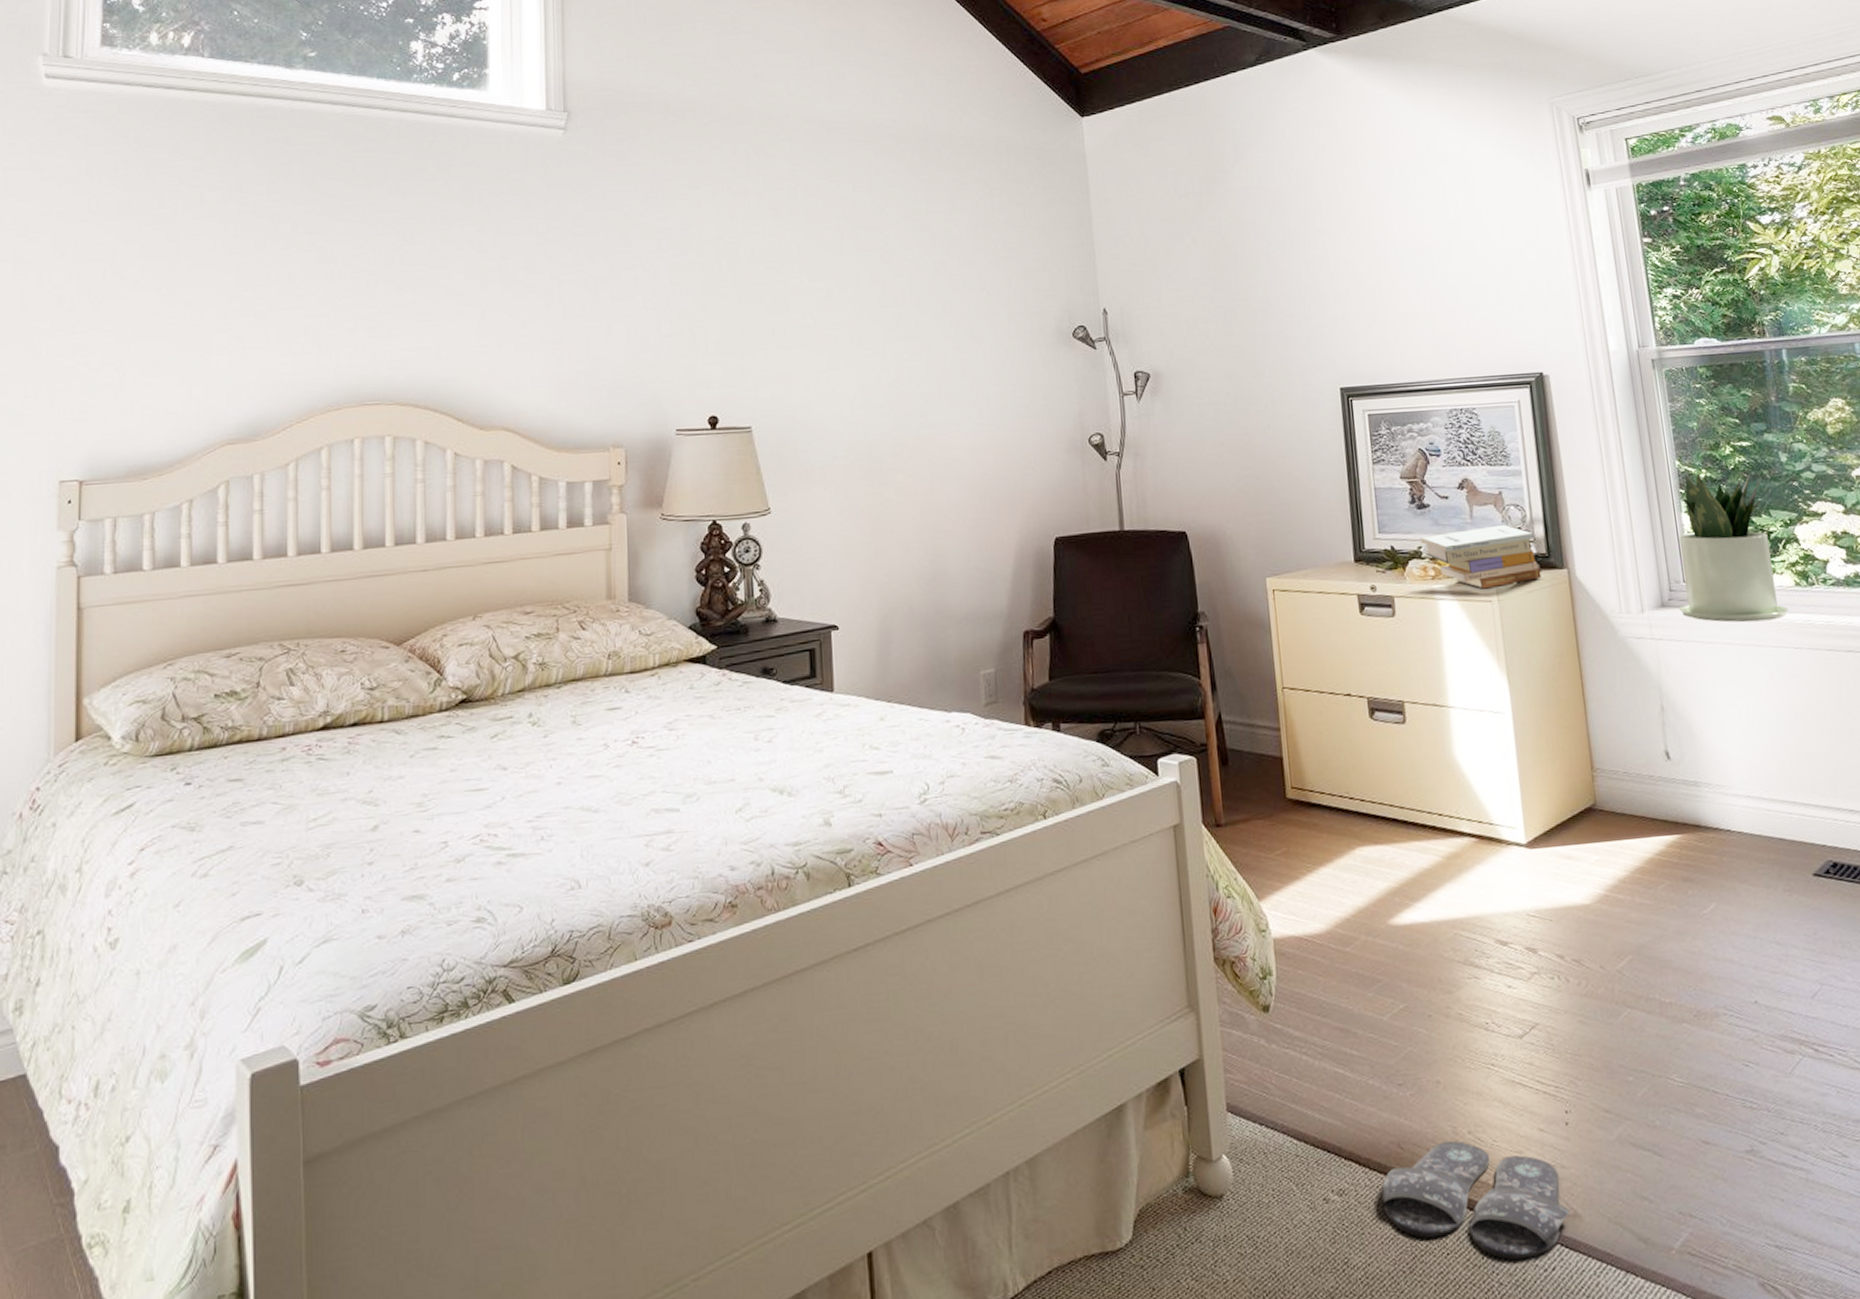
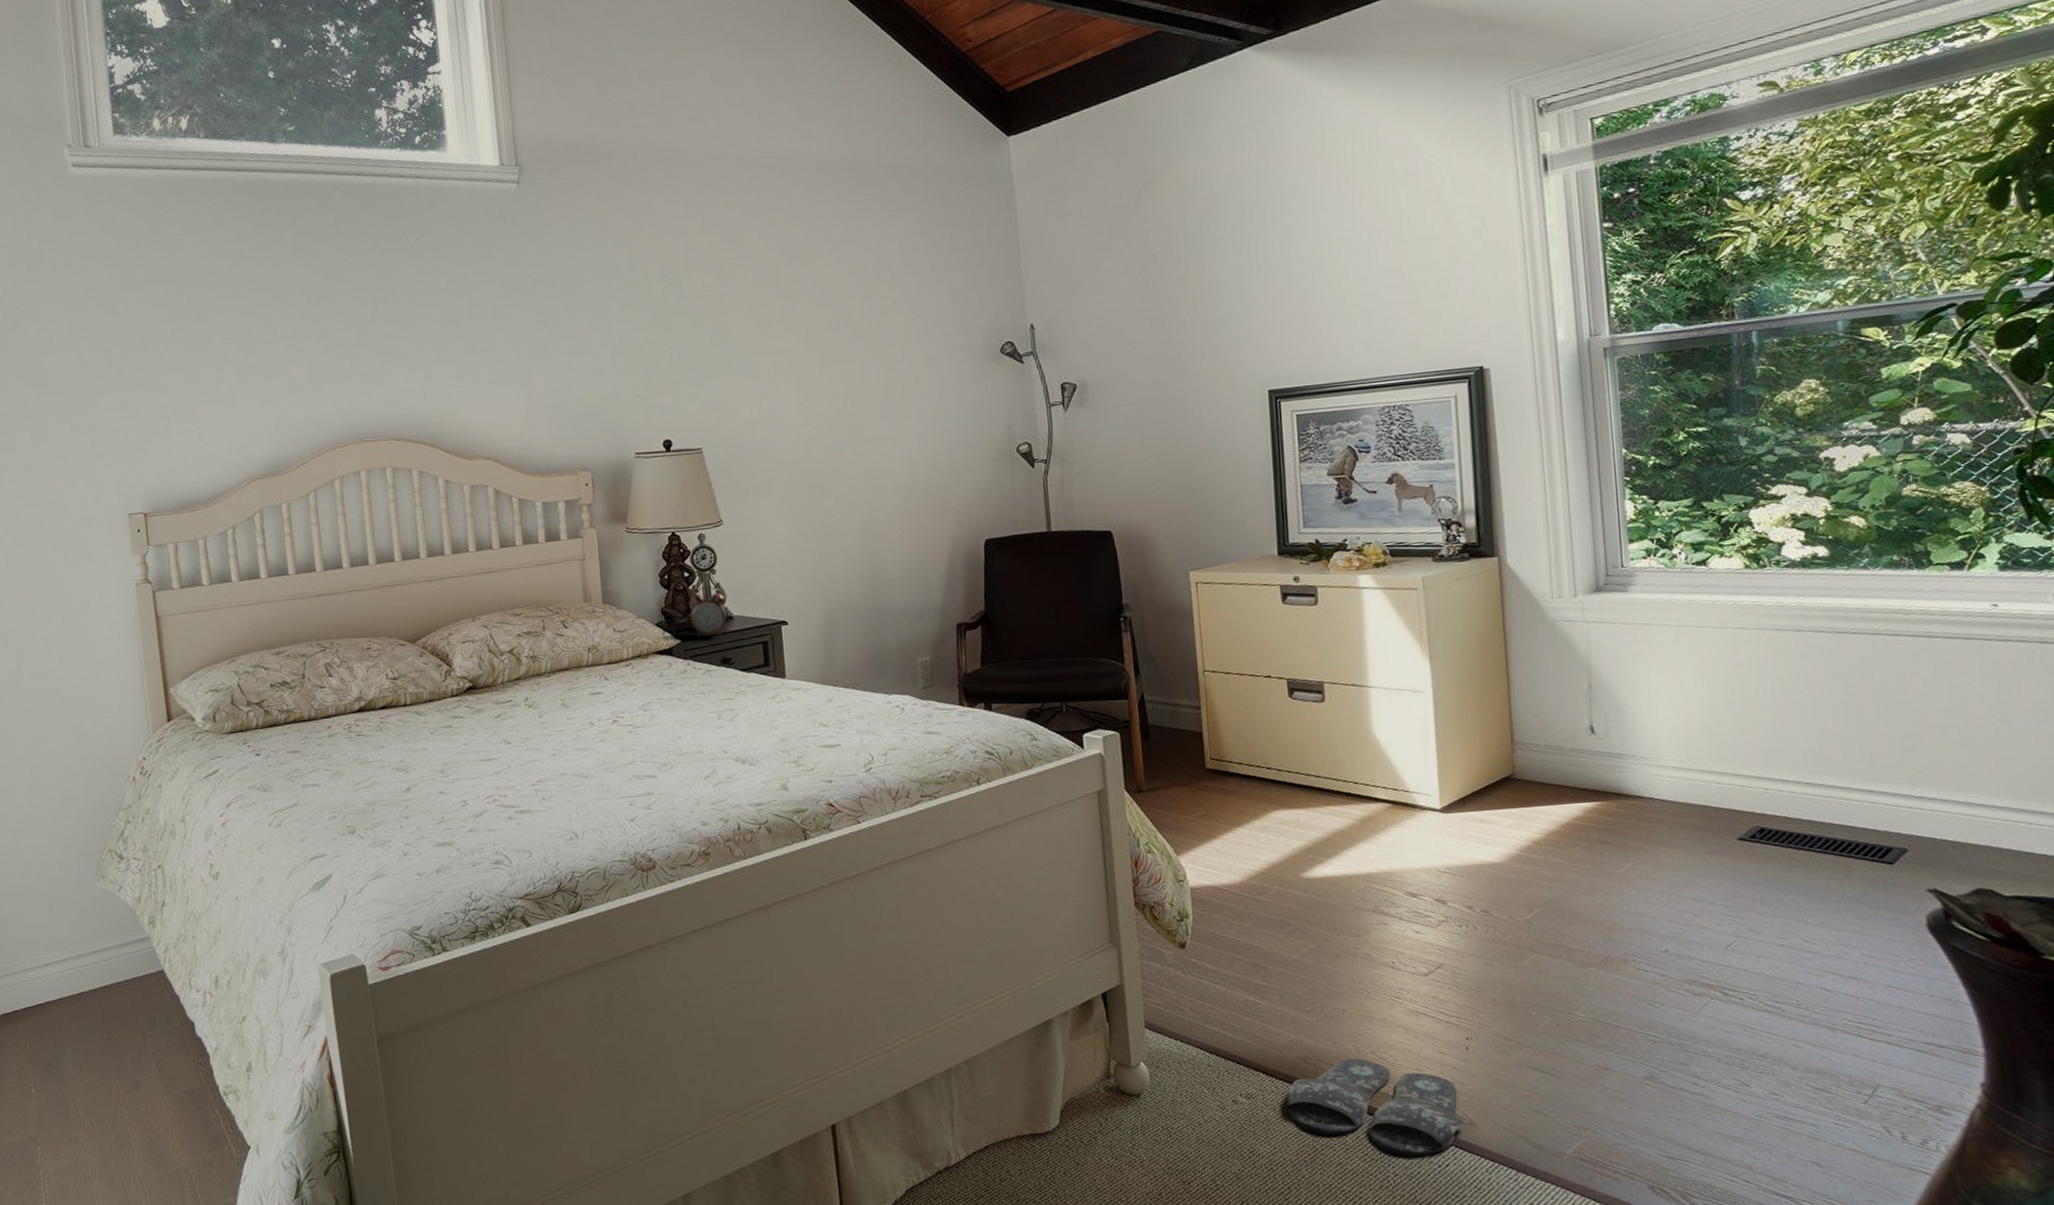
alarm clock: none [728,584,770,643] -> present [689,586,727,637]
books: present [1420,524,1542,589] -> none [1346,516,1470,578]
planter: present [1676,472,1789,623] -> none [1615,457,1735,605]

